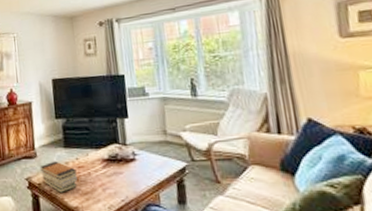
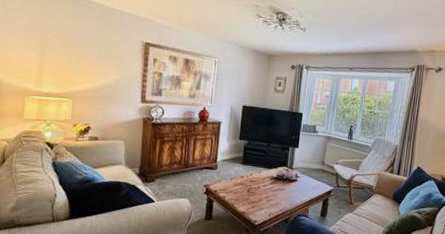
book stack: present [39,161,77,193] -> none [218,174,249,200]

